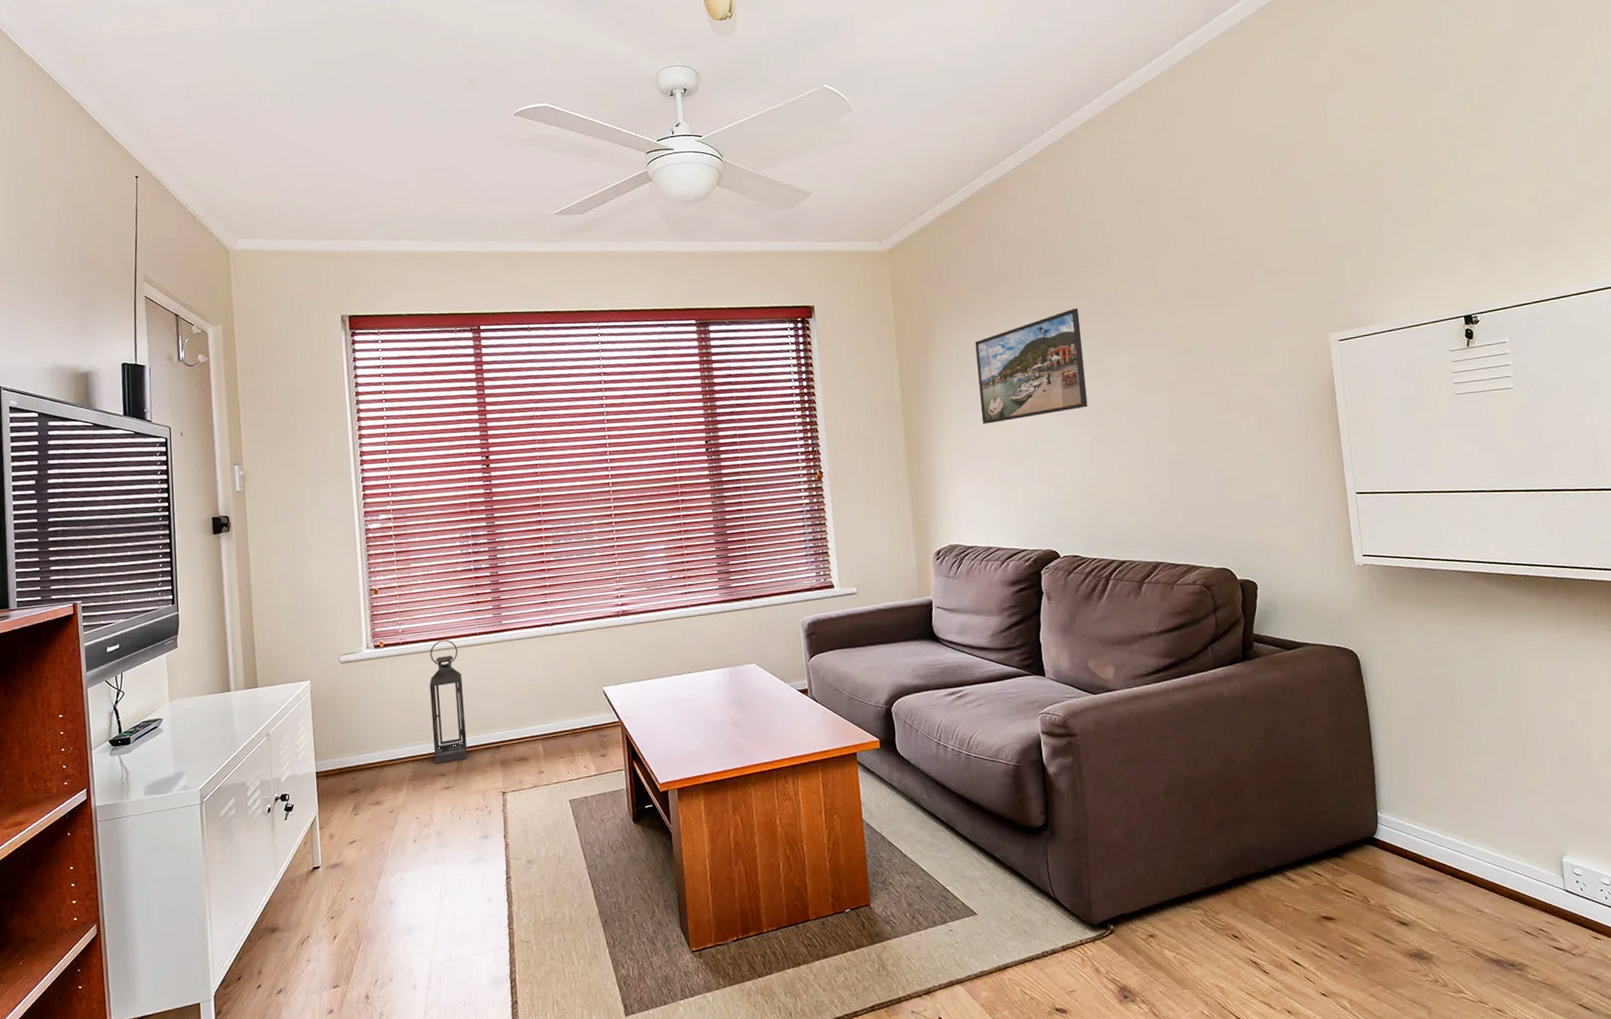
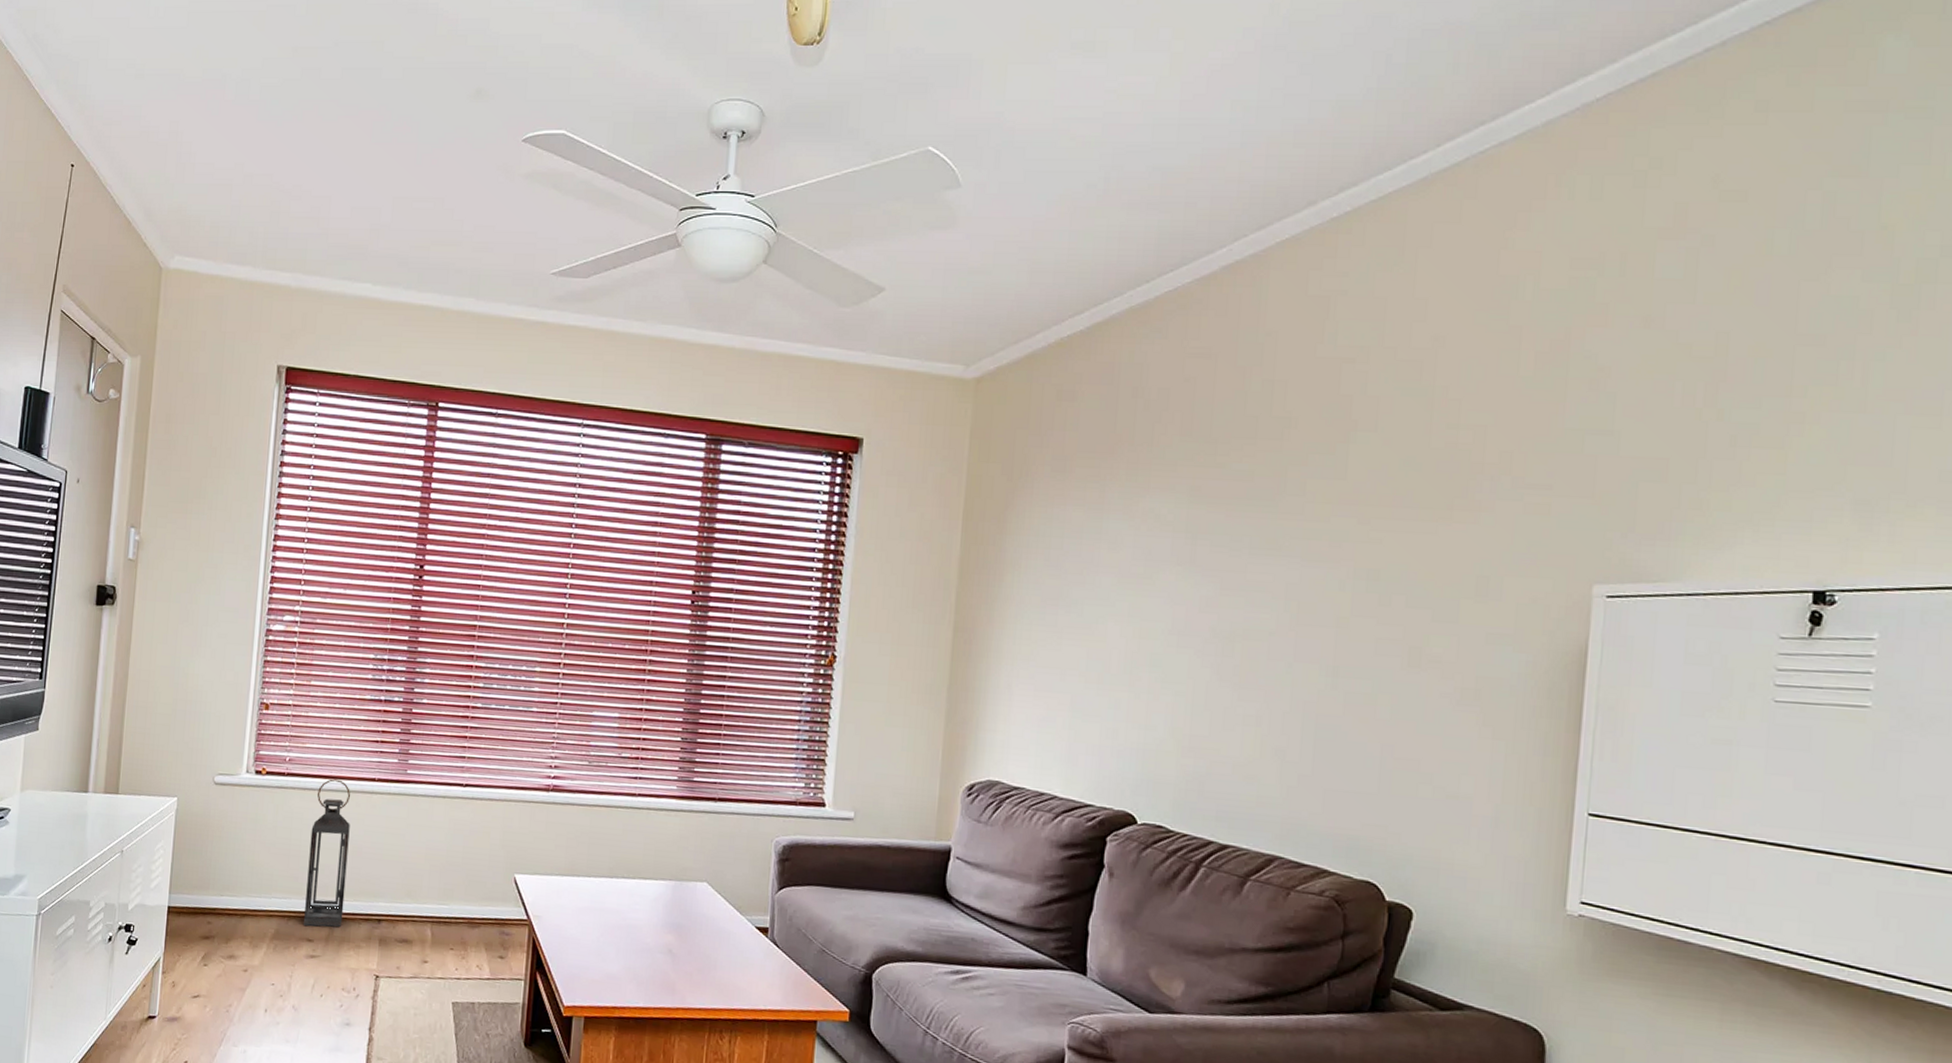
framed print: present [975,308,1088,424] -> none [1062,493,1227,631]

